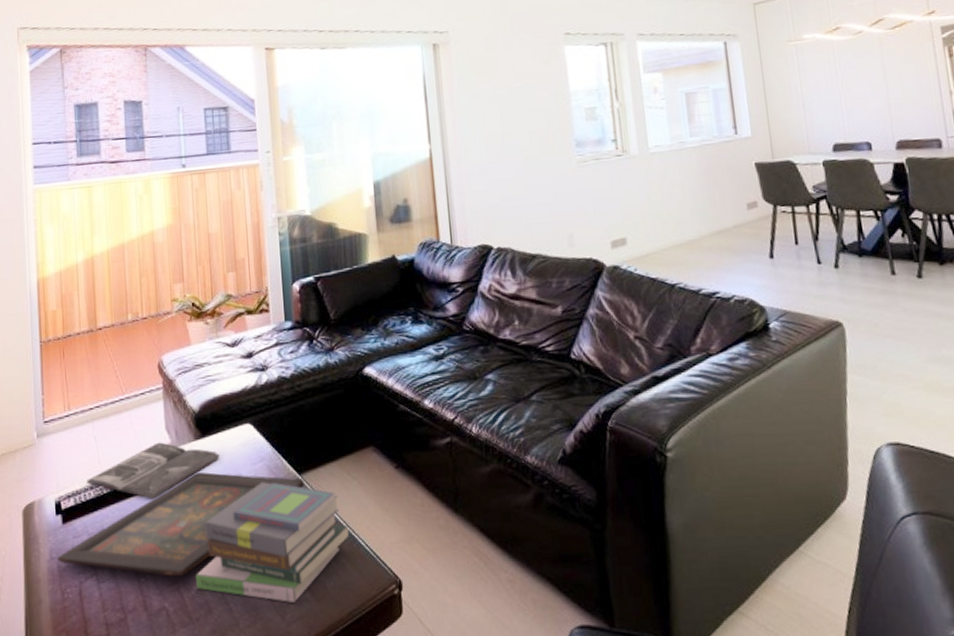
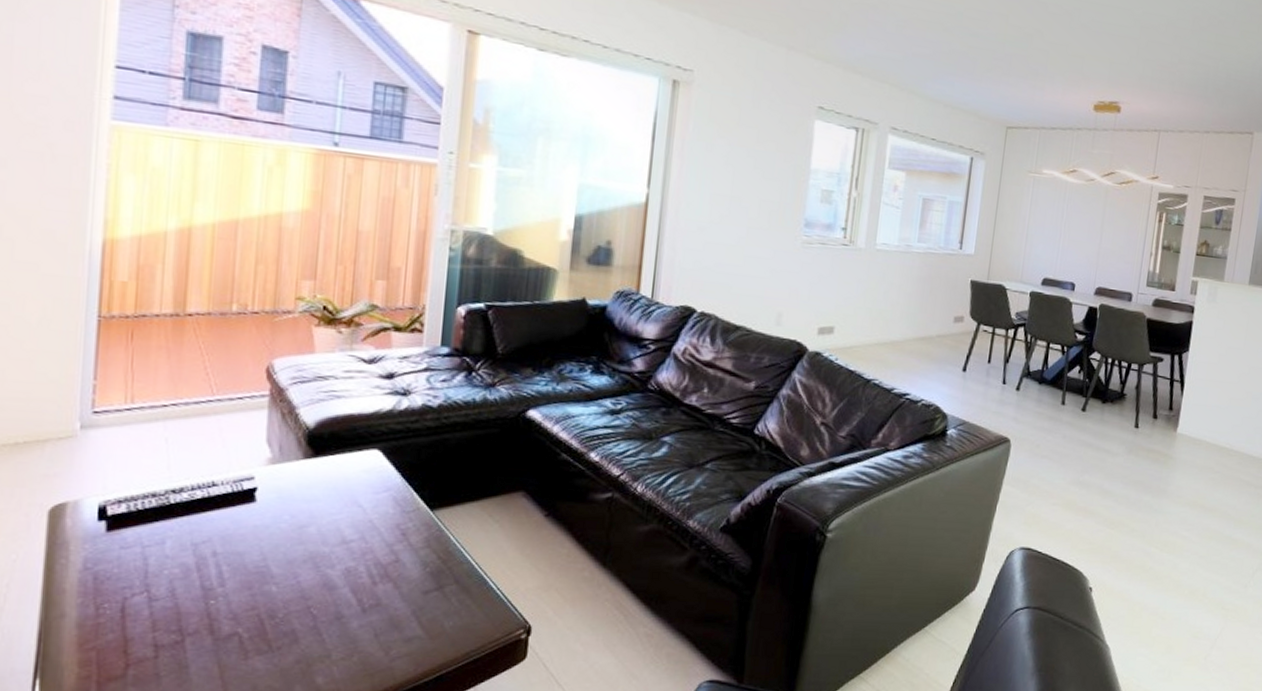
icon panel: present [56,472,304,577] -> none [92,495,436,603]
magazine: present [87,442,220,499] -> none [148,455,335,517]
books: present [196,482,349,603] -> none [282,513,480,639]

